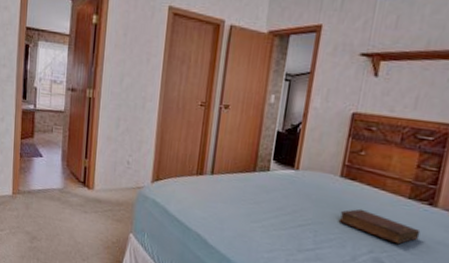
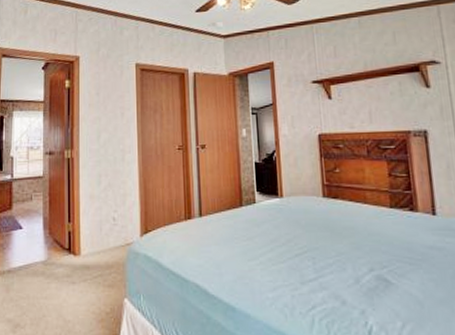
diary: present [338,209,421,245] -> none [331,226,412,257]

